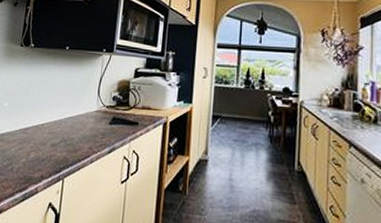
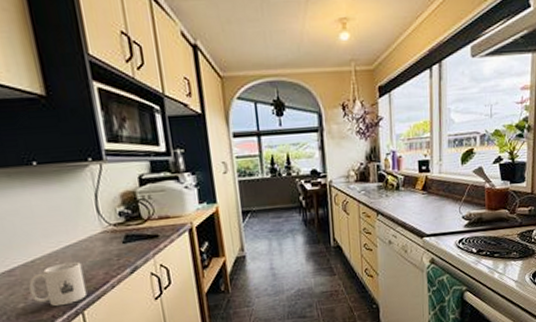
mug: none [32,130,75,169] -> present [29,261,88,307]

